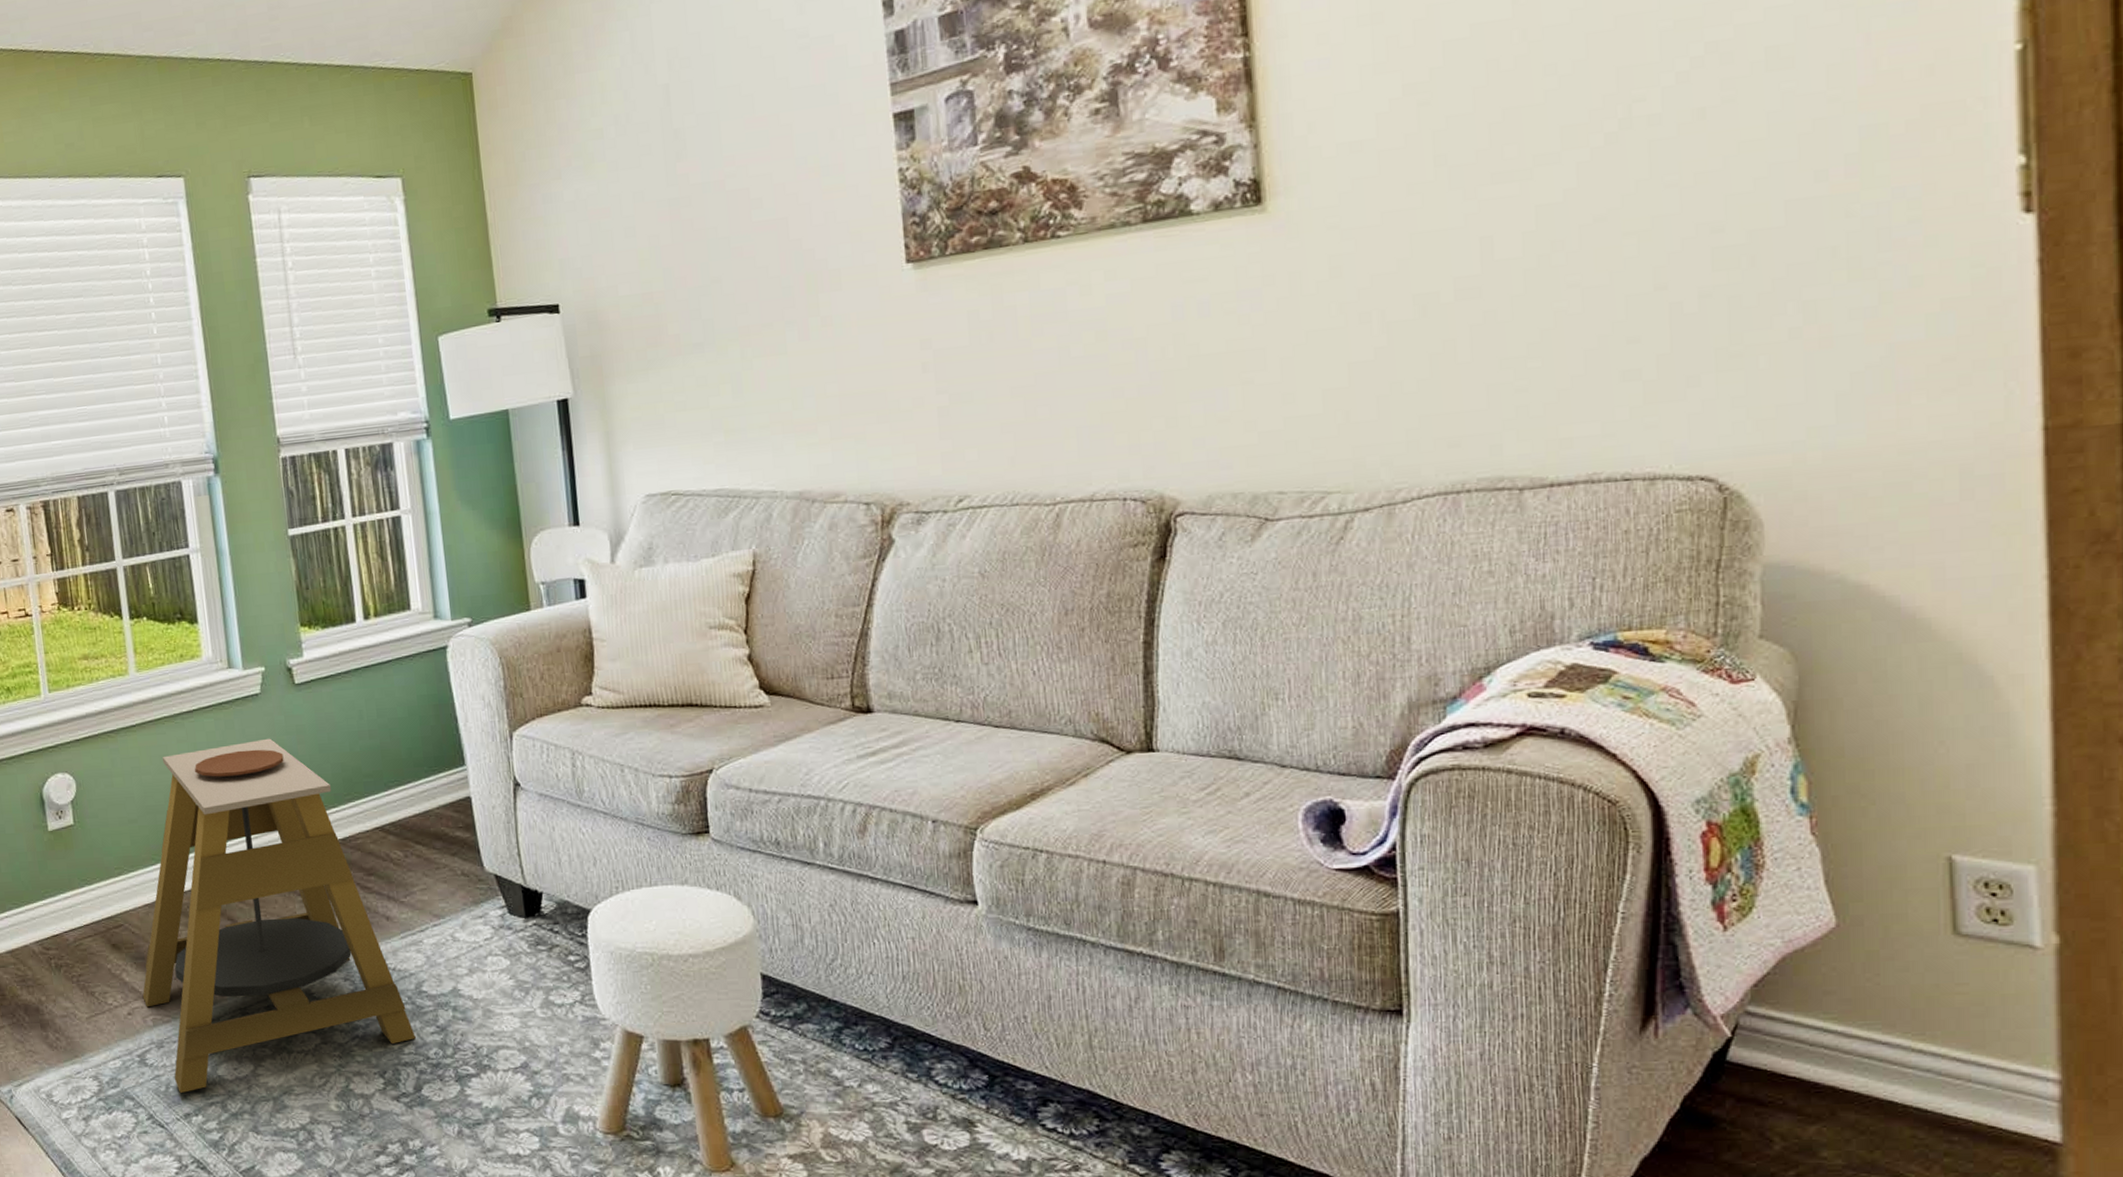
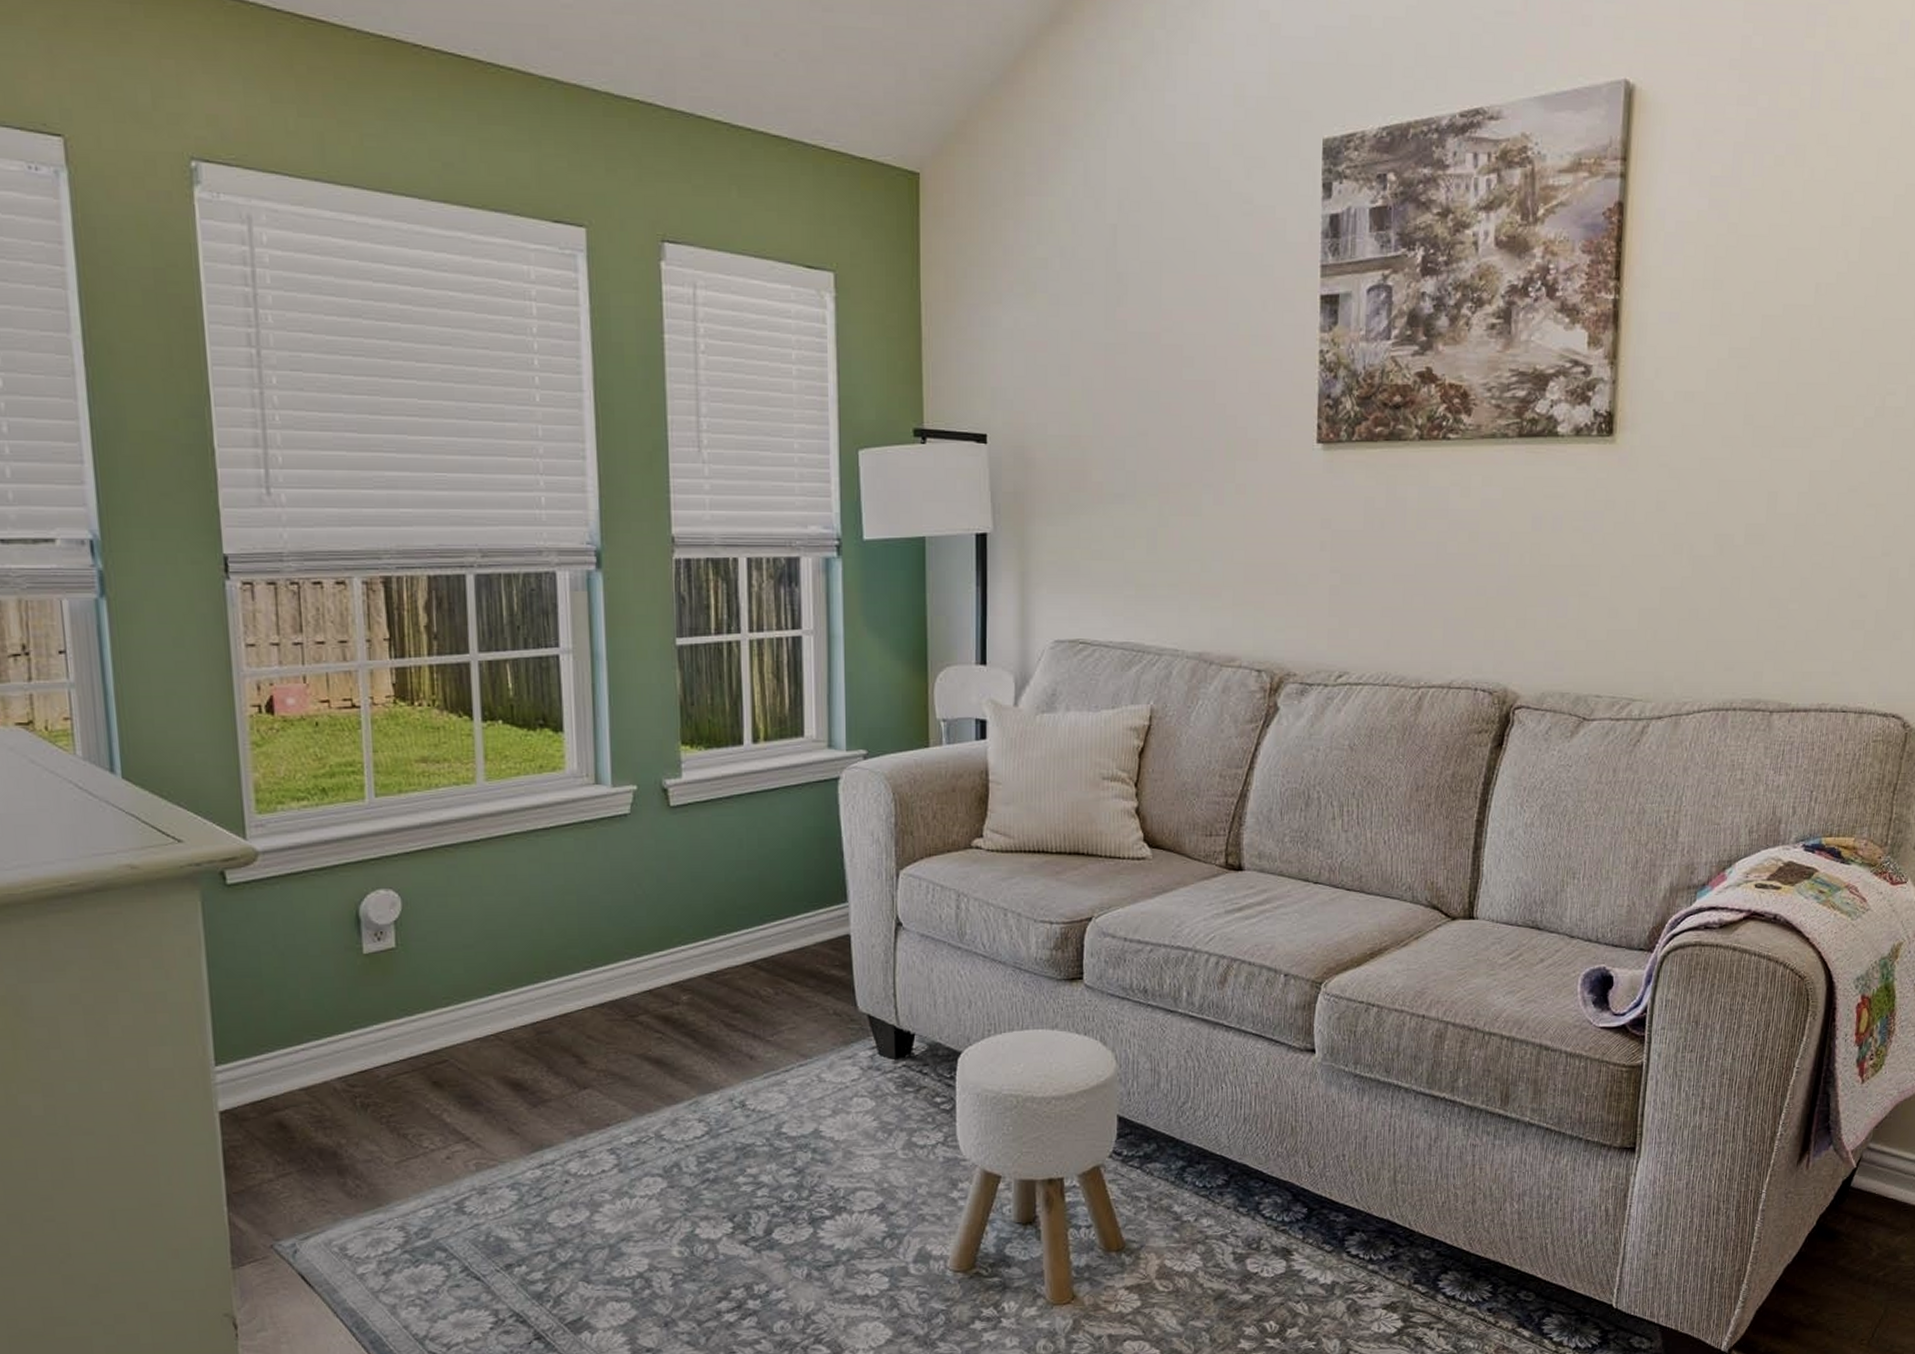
side table: present [142,738,416,1093] -> none [465,863,771,1242]

